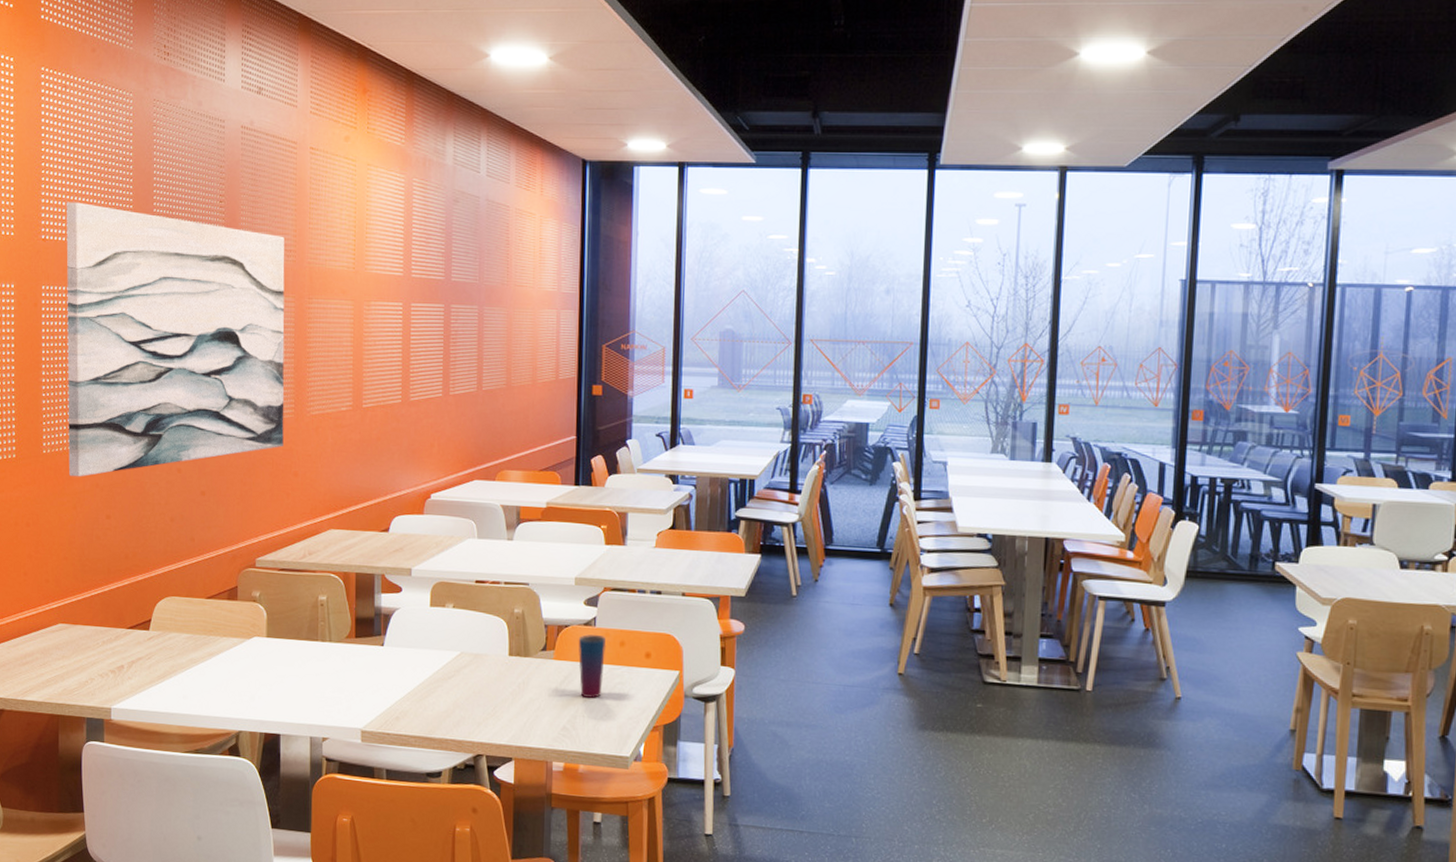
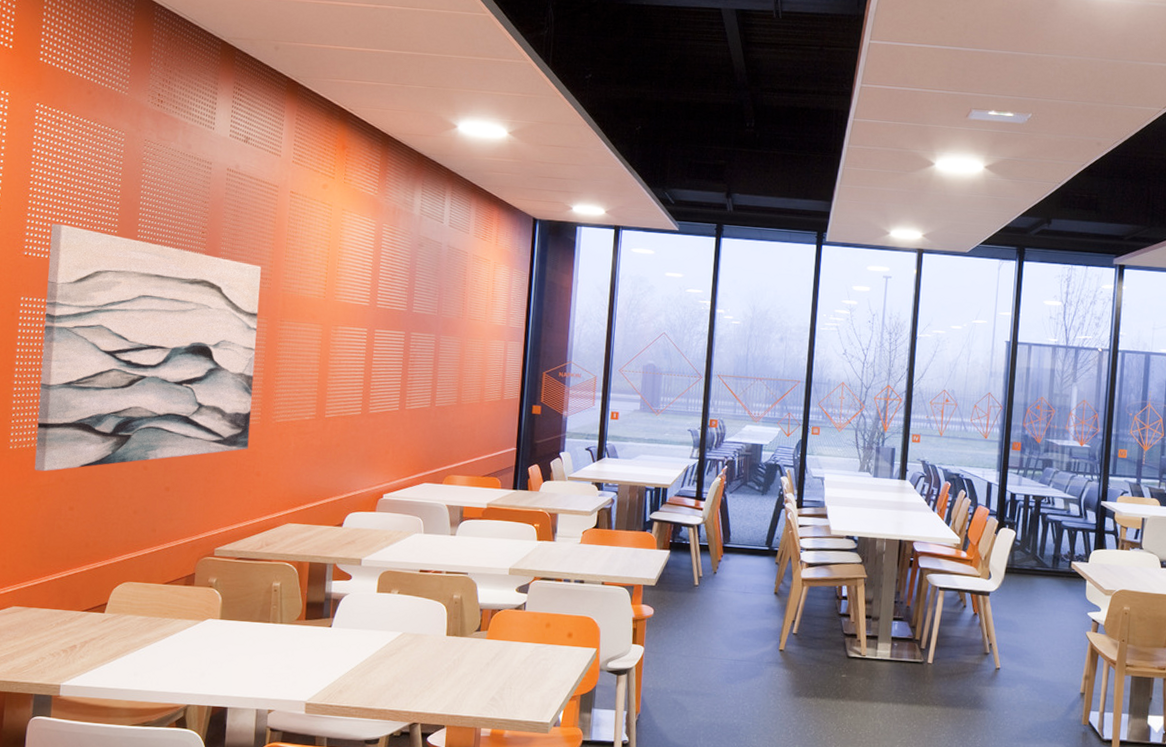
cup: present [578,634,607,698] -> none [509,617,534,672]

